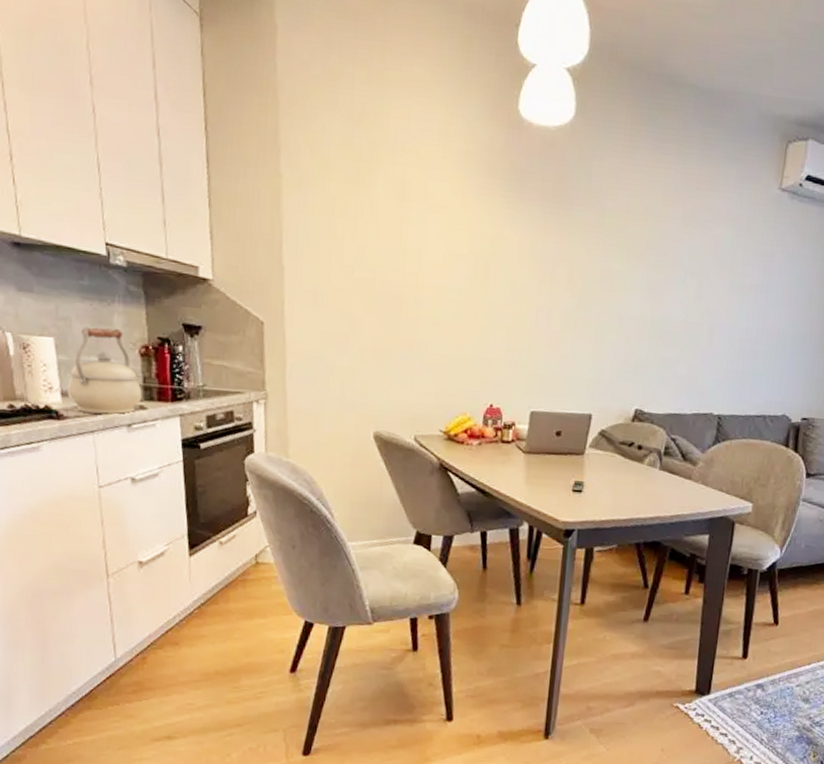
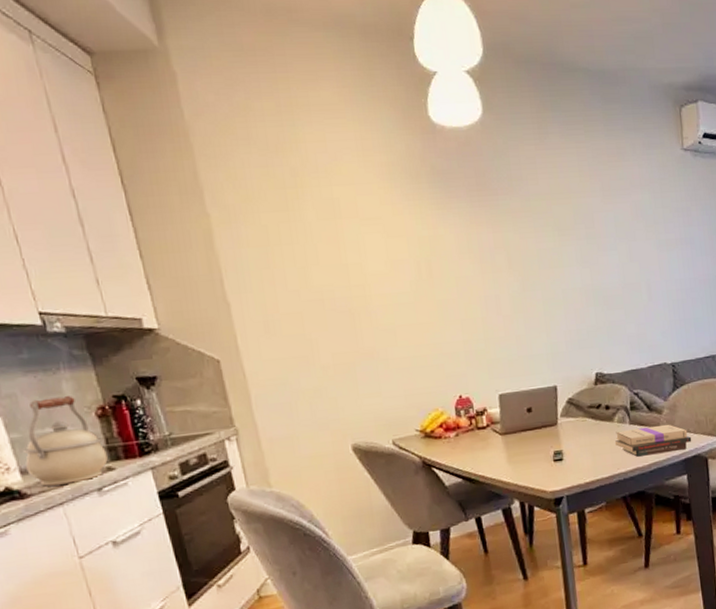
books: none [640,474,723,508] -> present [615,424,692,457]

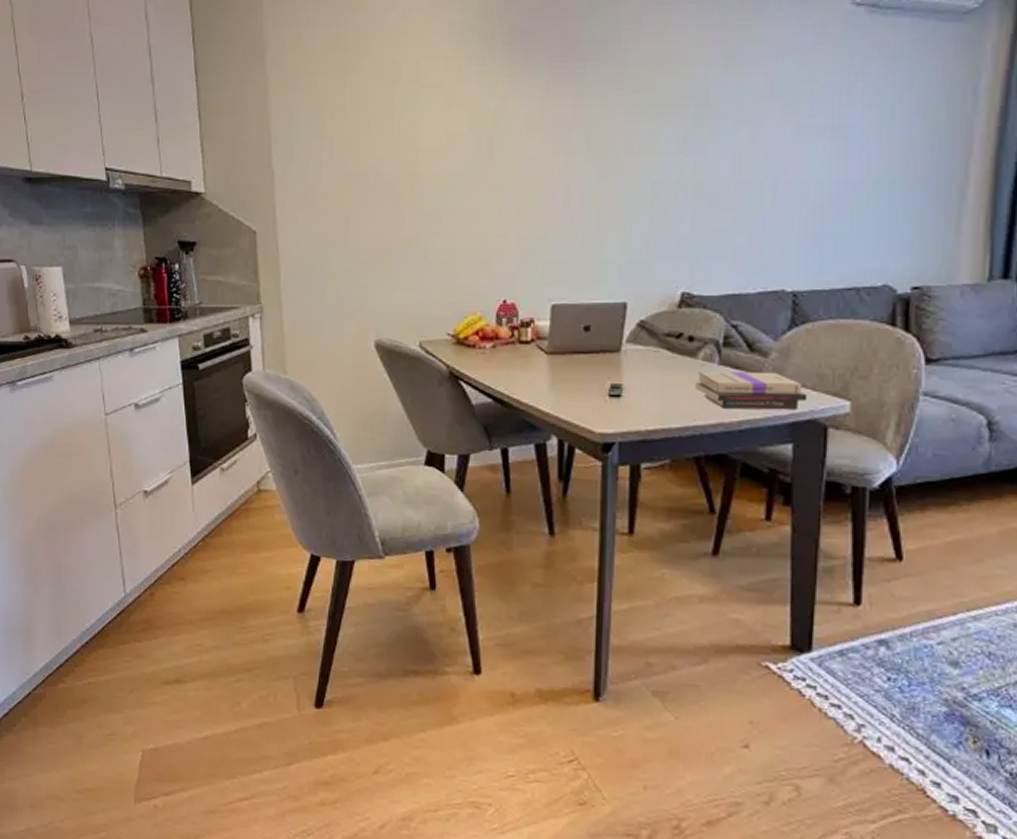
kettle: present [23,396,108,487] -> none [75,253,142,340]

